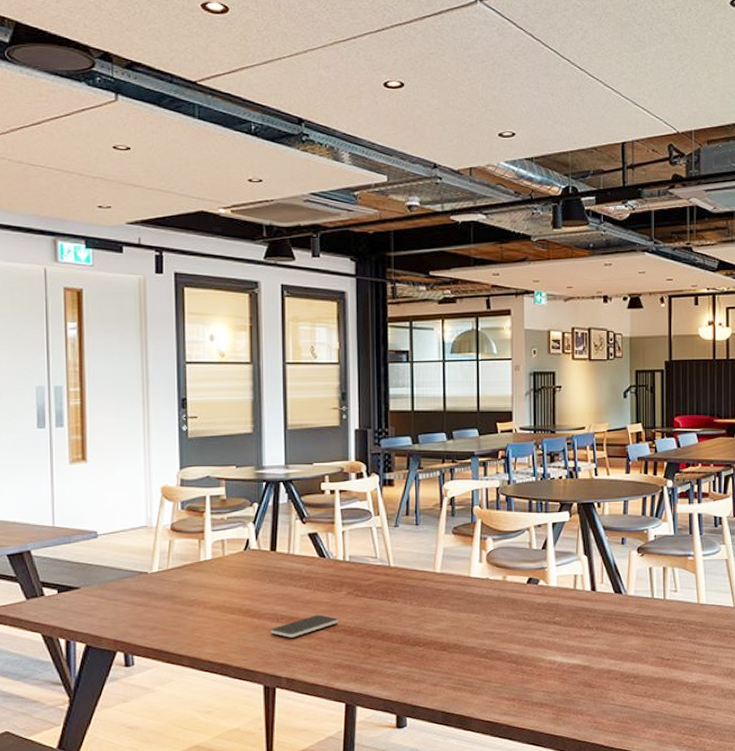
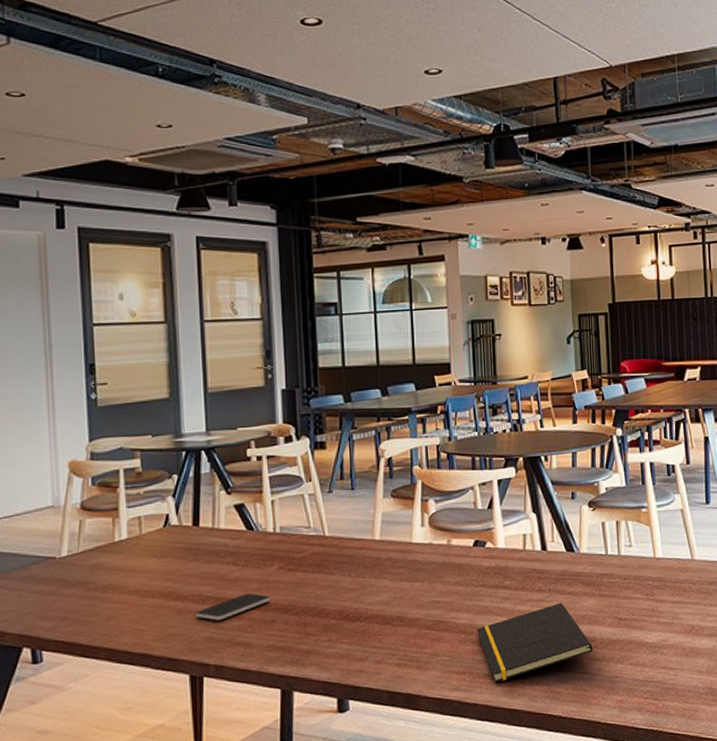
notepad: none [527,640,636,711] -> present [476,602,593,683]

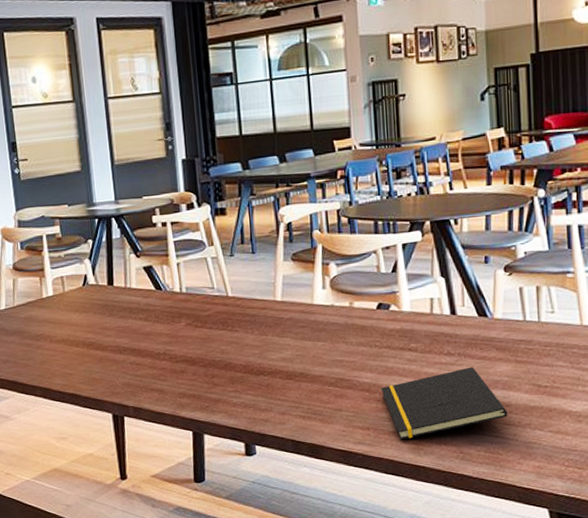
smartphone: present [195,593,271,621] -> none [114,346,180,369]

